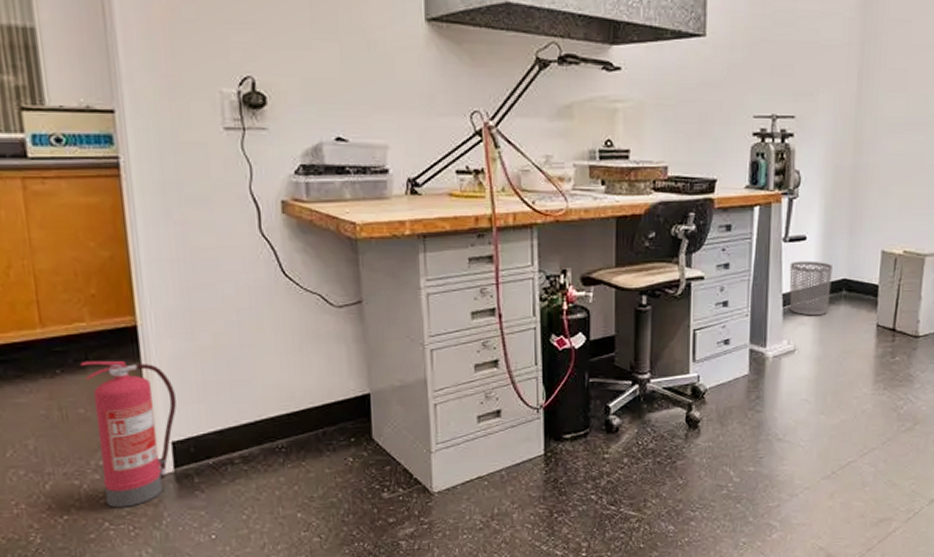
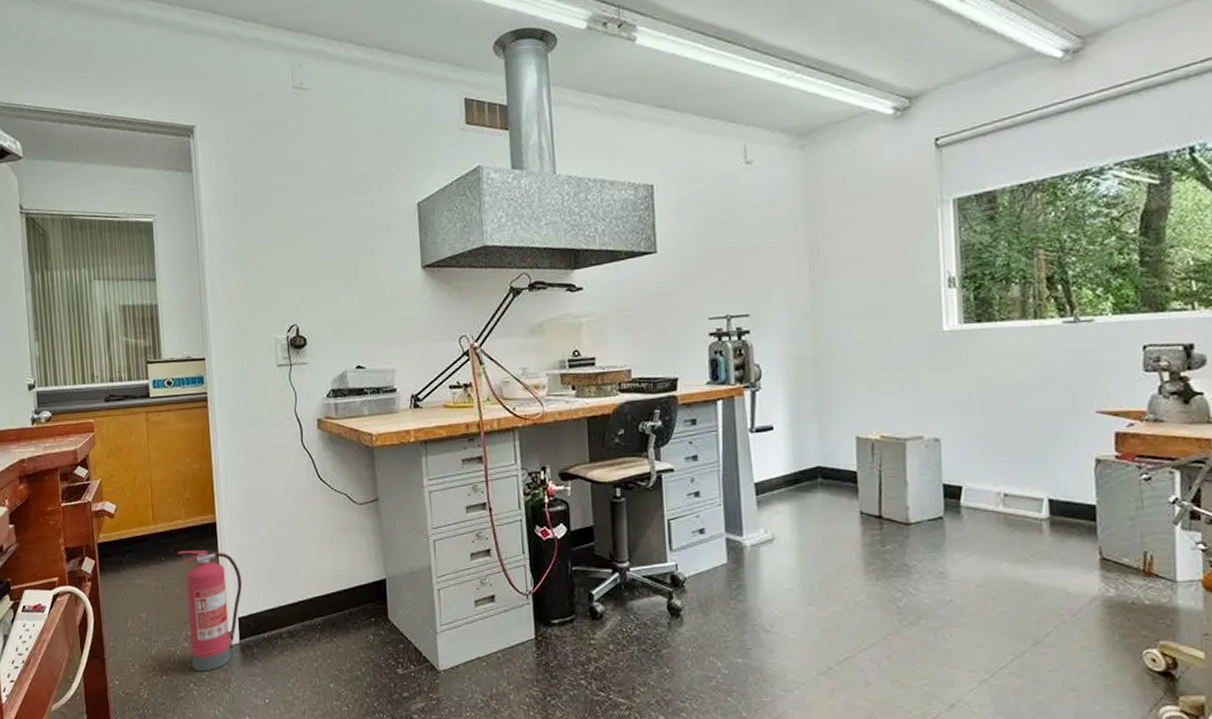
waste bin: present [789,261,832,316] -> none [759,449,805,505]

